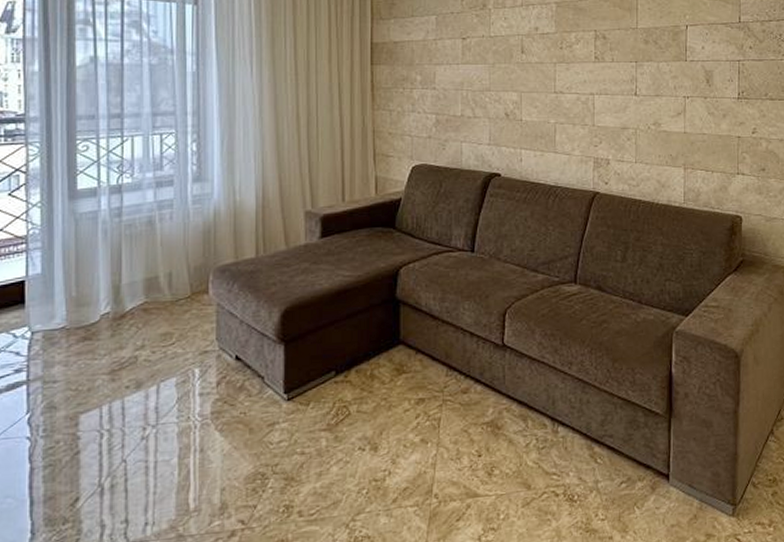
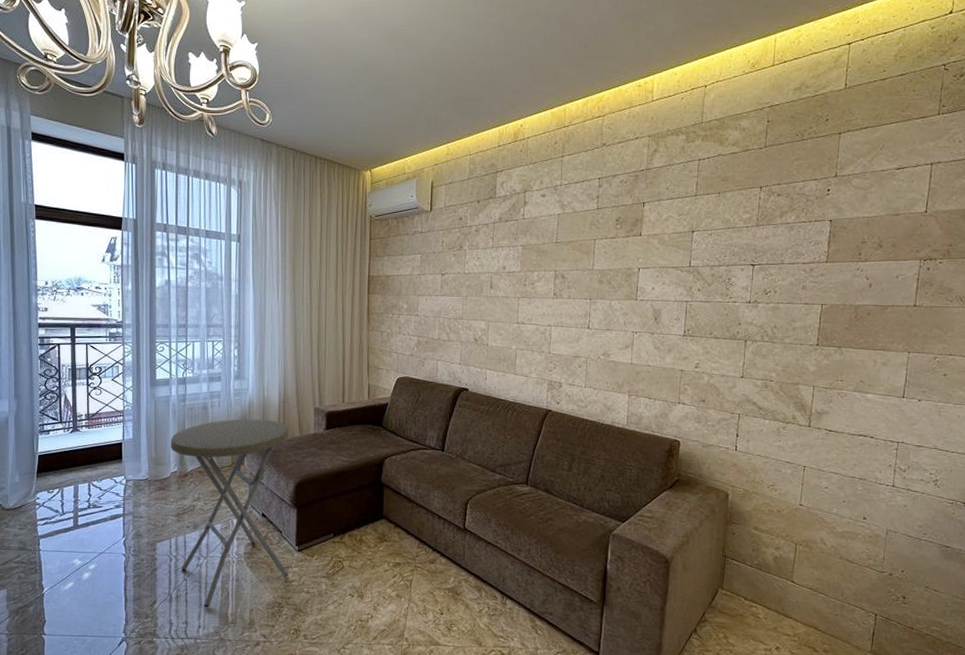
side table: none [100,231,275,496] -> present [171,418,289,608]

